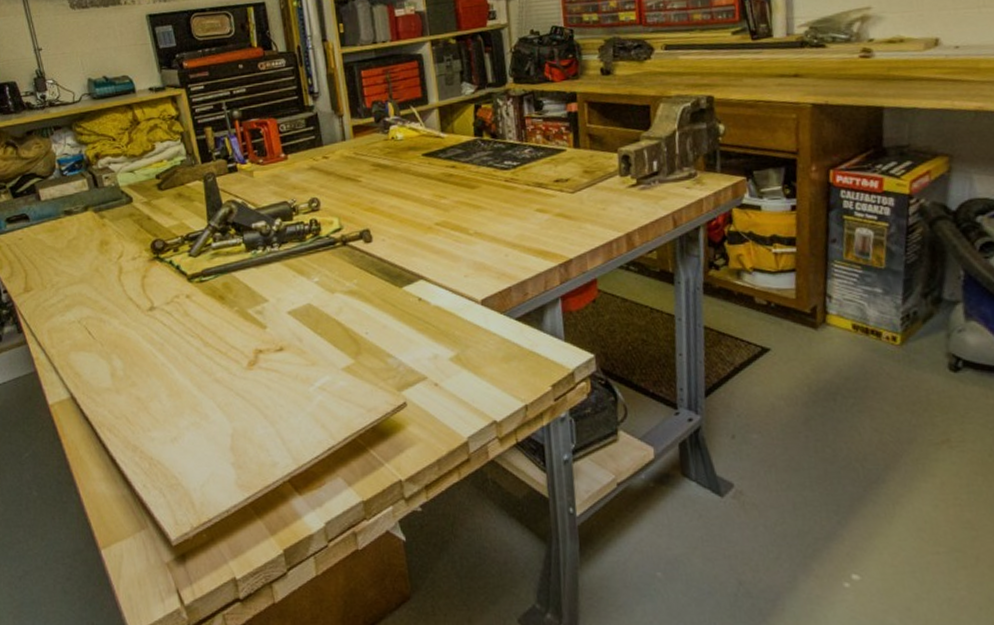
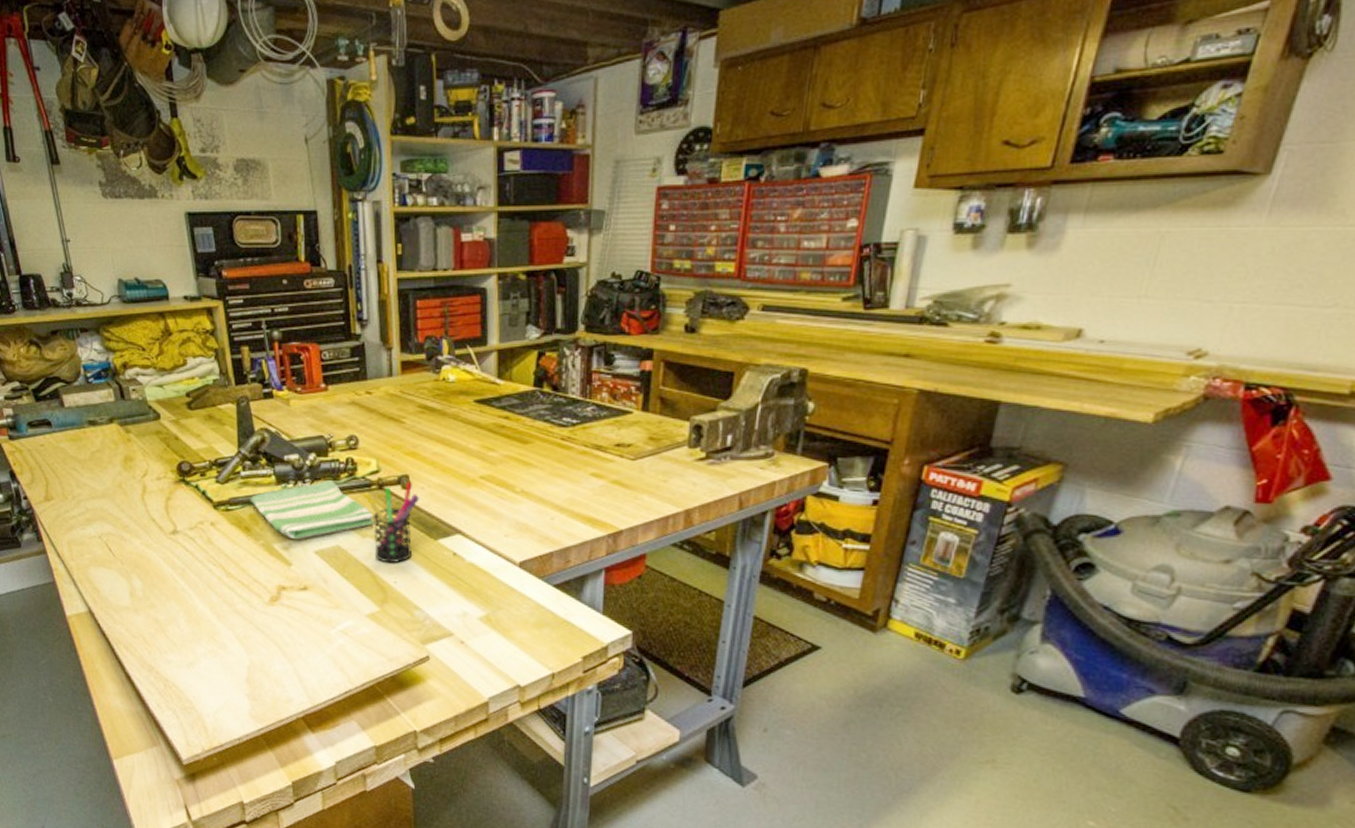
dish towel: none [222,242,341,302] -> present [250,480,374,539]
pen holder: none [329,236,382,315] -> present [363,482,420,563]

